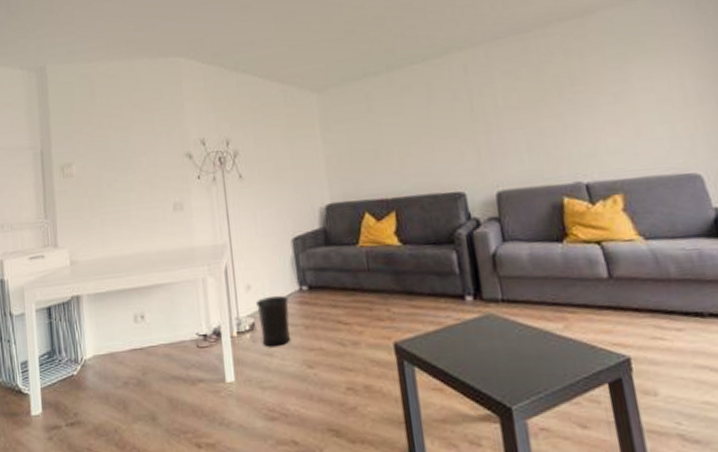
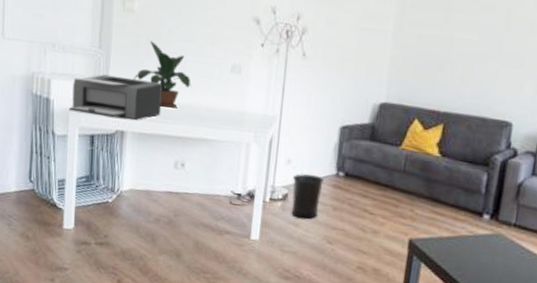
printer: none [23,238,113,287] -> present [68,74,163,120]
potted plant: none [81,199,138,263] -> present [133,41,191,108]

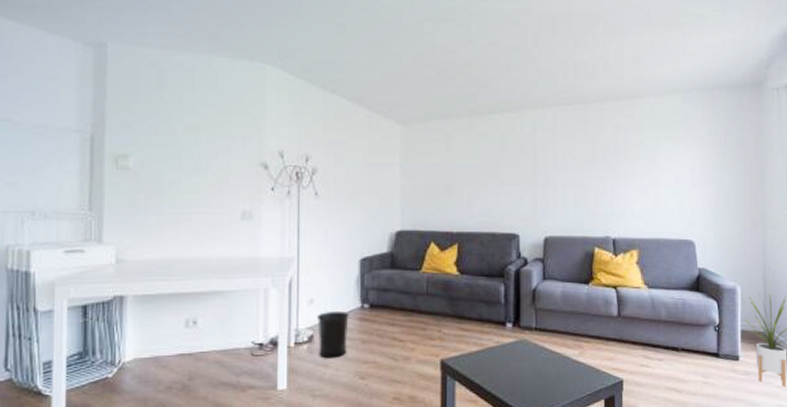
printer: present [68,74,163,120] -> none [53,238,167,283]
potted plant: present [133,41,191,108] -> none [131,197,199,265]

